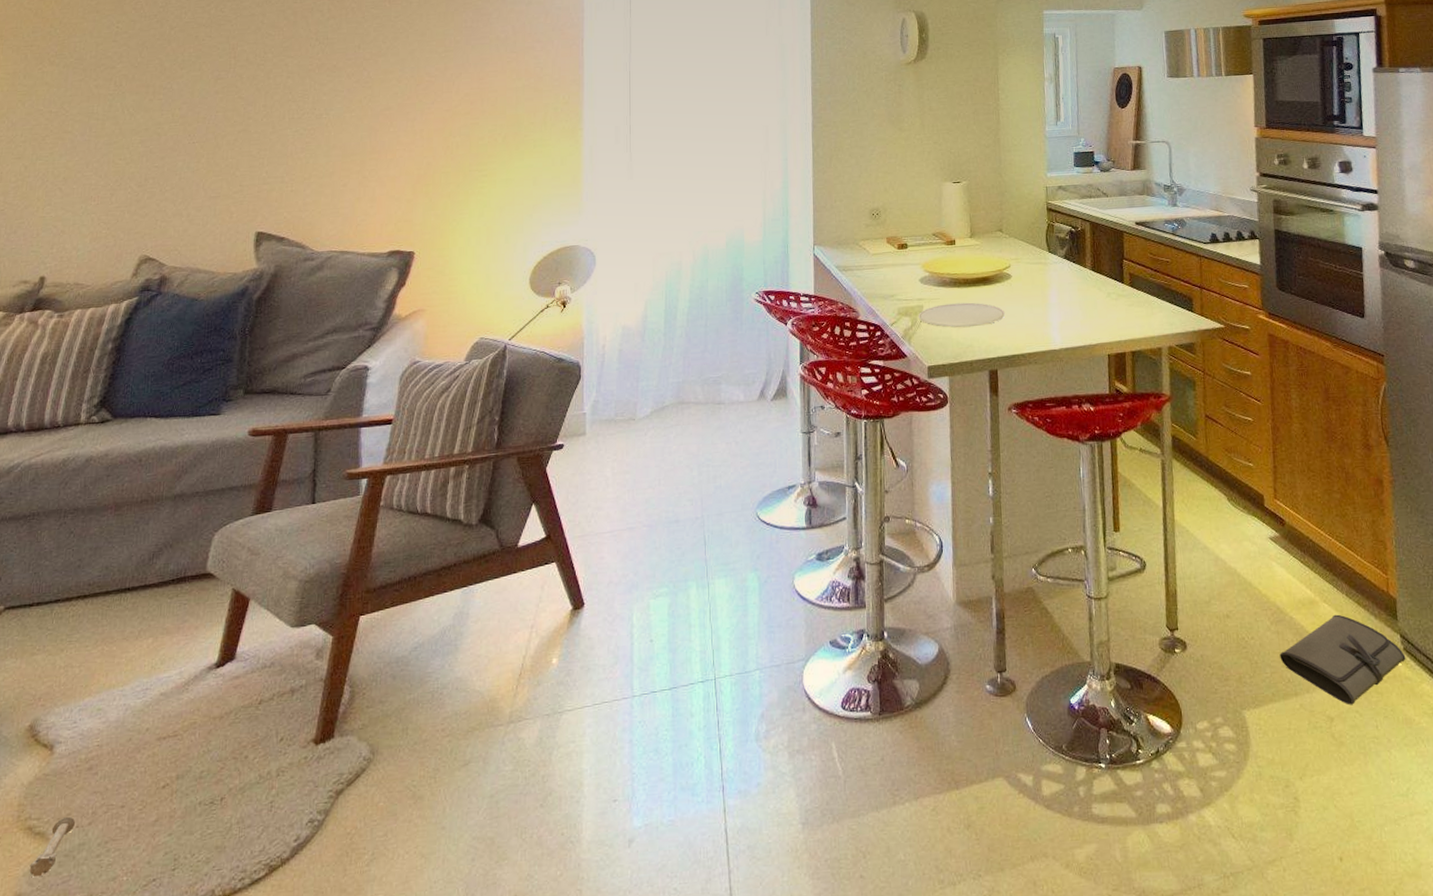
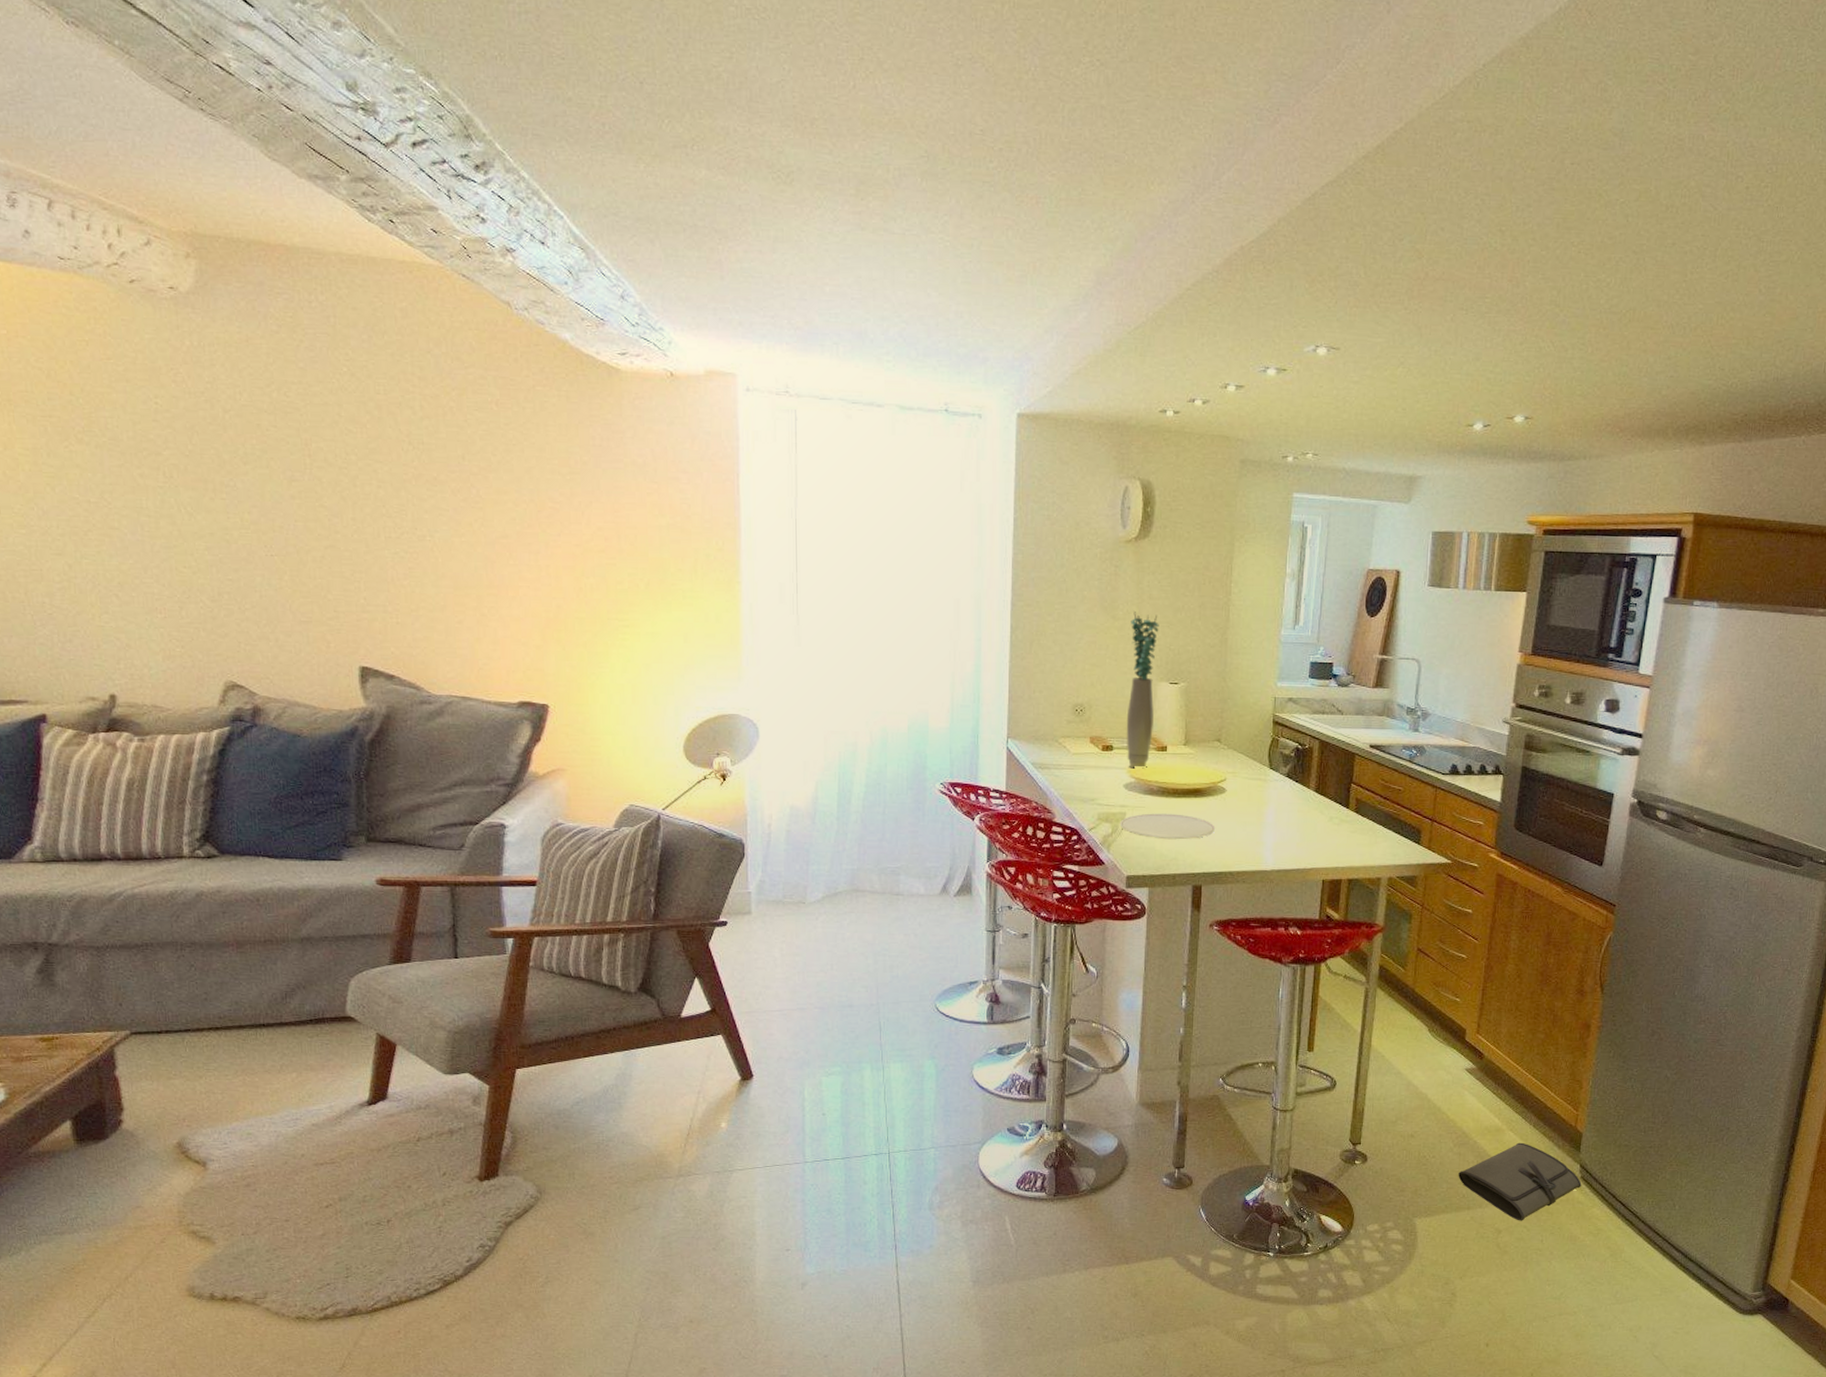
dog toy: present [29,816,76,878] -> none [199,1225,241,1274]
vase: none [915,123,942,264] -> present [1126,612,1159,769]

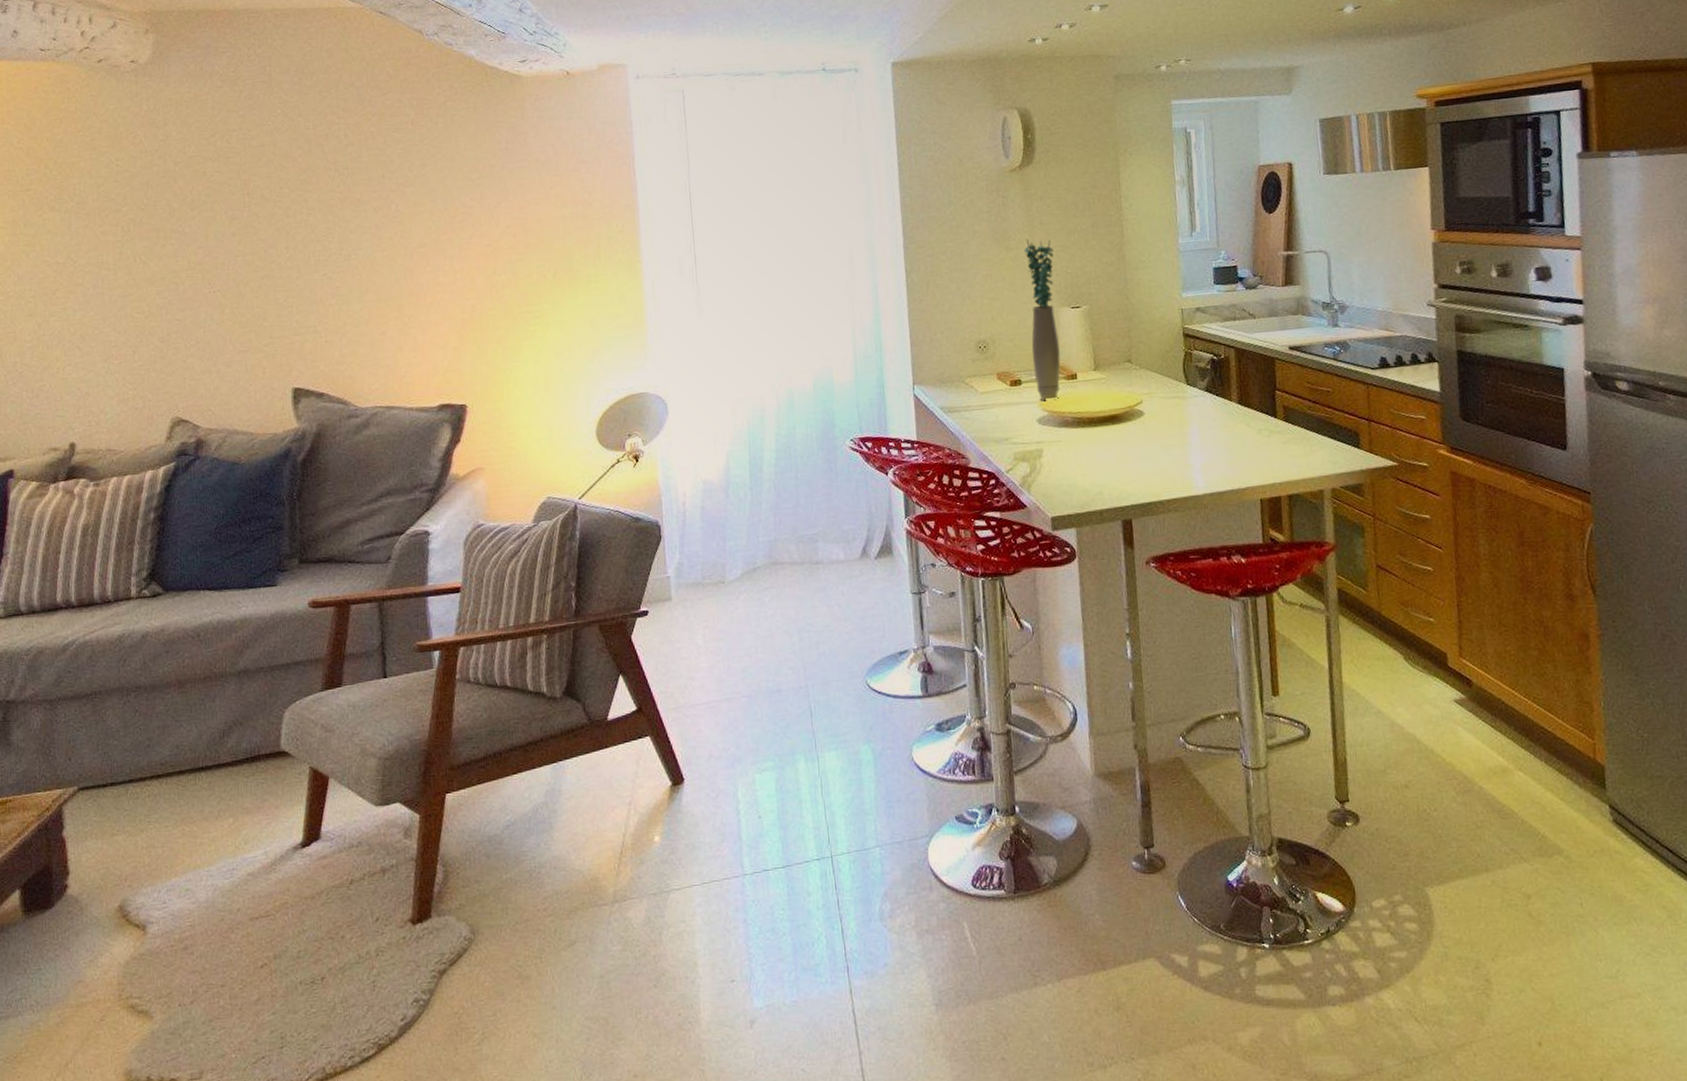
plate: present [1119,813,1216,840] -> none [1037,444,1139,474]
tool roll: present [1458,1142,1582,1221] -> none [1467,783,1616,882]

